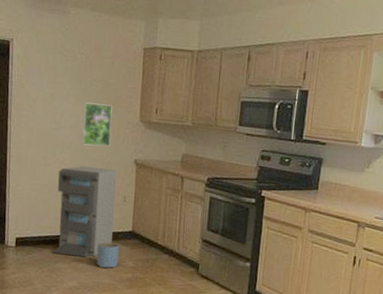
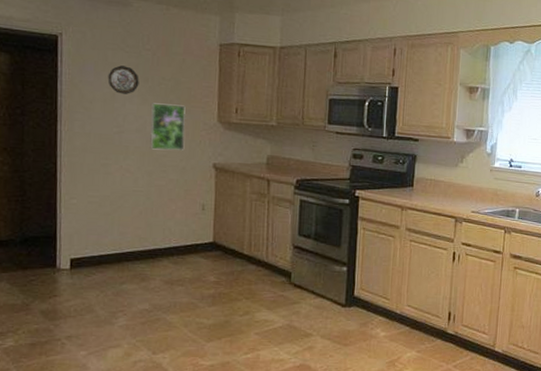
decorative plate: none [48,68,75,94] -> present [107,65,139,94]
storage cabinet: present [51,165,117,257] -> none [116,172,193,275]
planter: present [97,242,119,268] -> none [172,256,199,286]

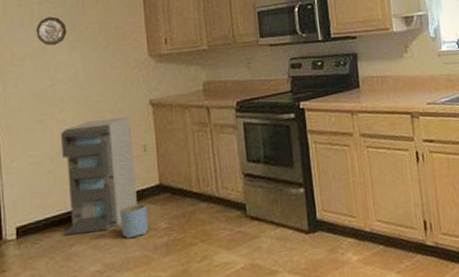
storage cabinet: none [116,172,193,275] -> present [60,116,137,235]
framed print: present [149,103,186,151] -> none [80,45,119,97]
planter: none [172,256,199,286] -> present [119,203,148,239]

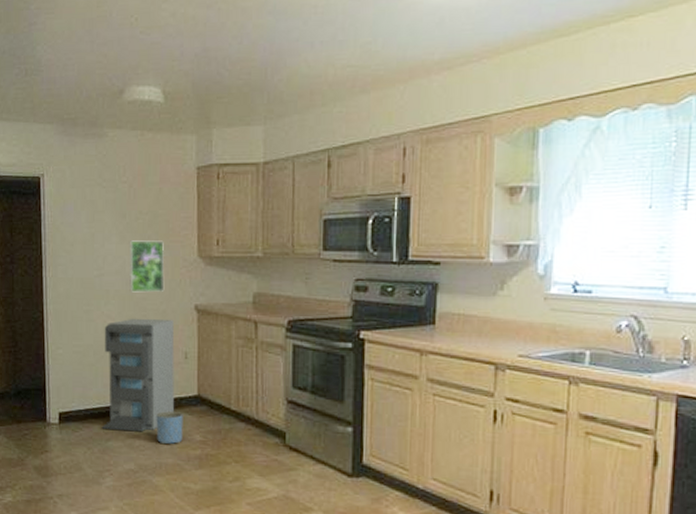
decorative plate: present [36,16,67,46] -> none [87,202,117,233]
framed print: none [80,45,119,97] -> present [128,240,165,293]

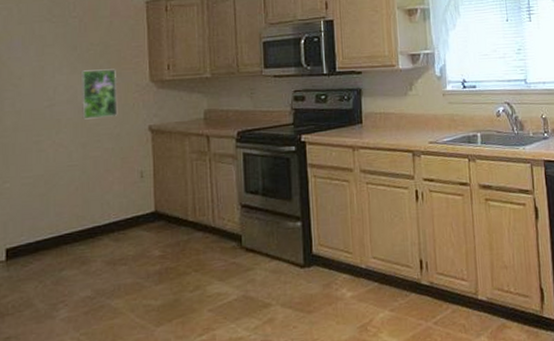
storage cabinet: present [102,318,175,432] -> none [54,141,131,259]
planter: present [156,411,183,445] -> none [113,230,141,266]

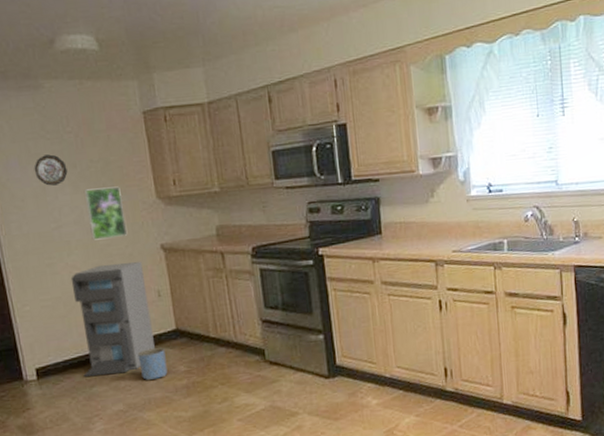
decorative plate: none [36,36,68,66] -> present [34,154,68,186]
storage cabinet: none [54,141,131,259] -> present [70,261,155,377]
planter: none [113,230,141,266] -> present [137,347,168,381]

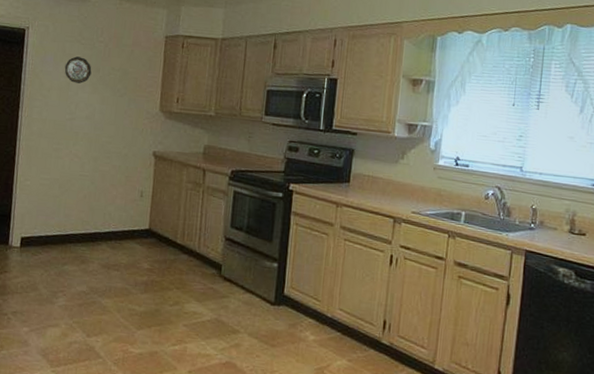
storage cabinet: present [70,261,155,377] -> none [59,158,134,259]
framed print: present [83,186,128,240] -> none [97,92,131,139]
planter: present [137,347,168,381] -> none [109,241,135,271]

